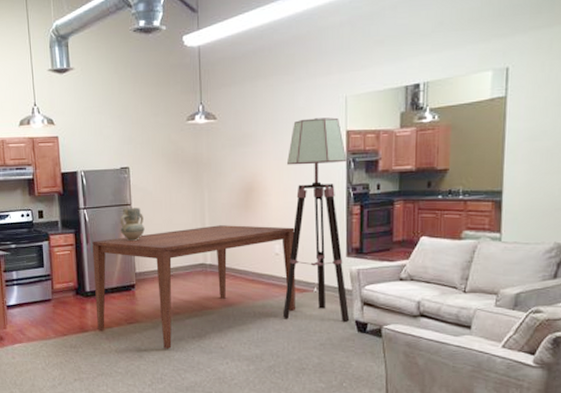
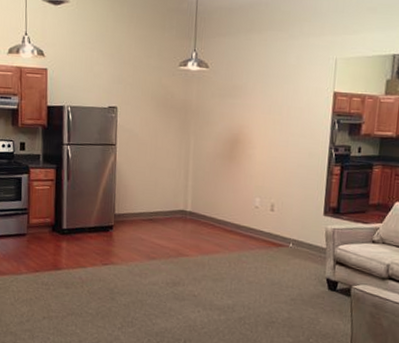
dining table: present [92,225,296,350] -> none [71,173,276,294]
ceramic jug: present [120,208,145,241] -> none [102,148,128,182]
floor lamp: present [282,117,350,322] -> none [257,76,332,279]

